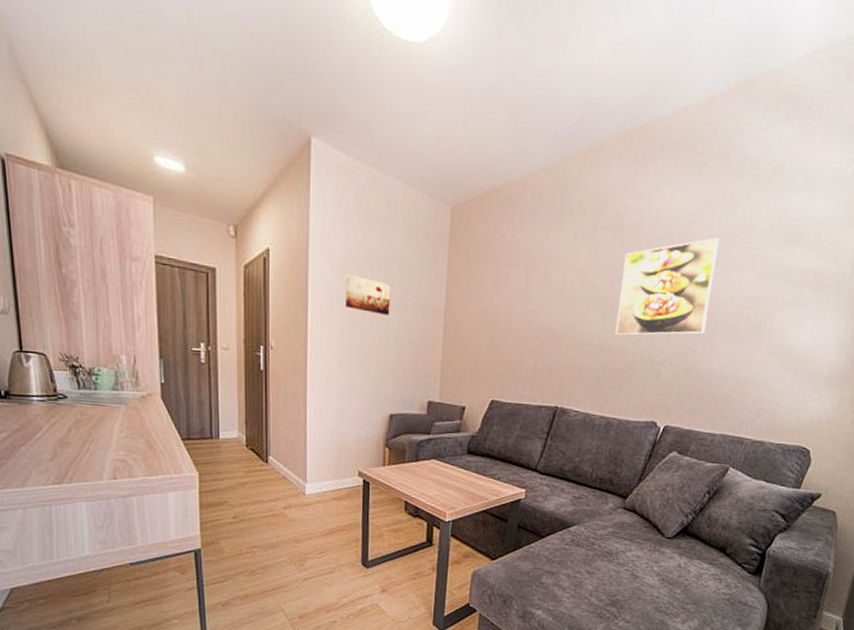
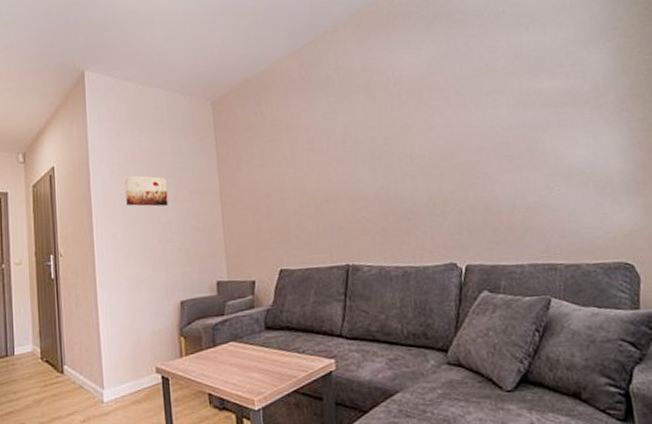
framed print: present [614,237,719,336] -> none [380,80,478,185]

